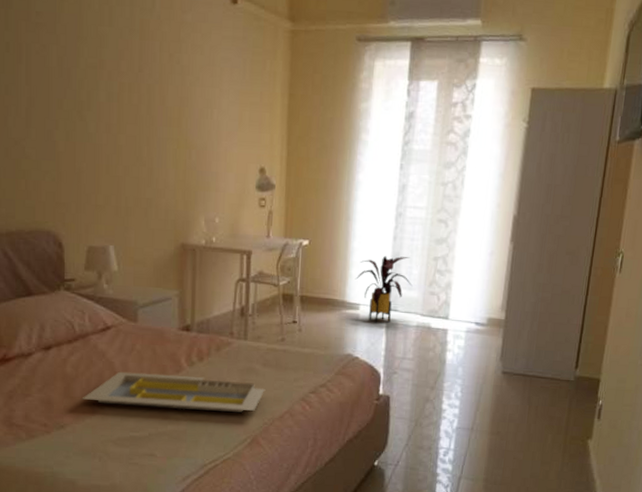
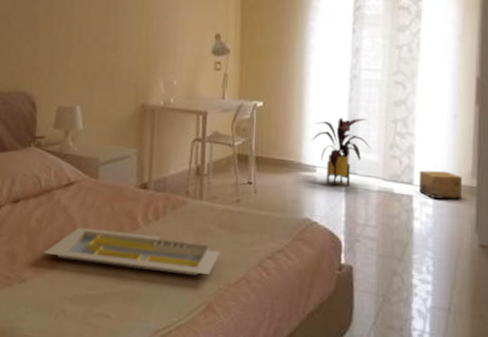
cardboard box: none [454,305,493,332] -> present [418,170,462,200]

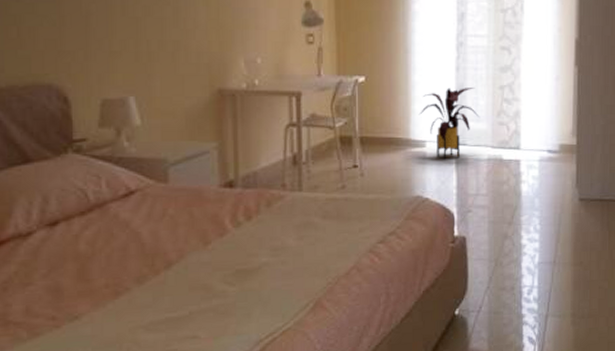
serving tray: present [43,227,221,276] -> none [101,238,327,284]
cardboard box: present [418,170,462,200] -> none [525,133,564,160]

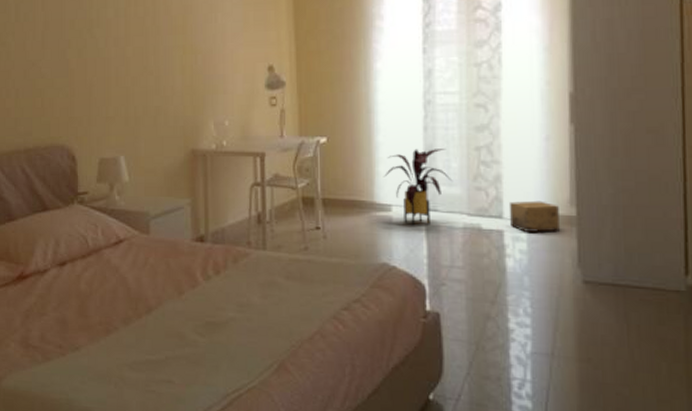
cardboard box: none [525,133,564,160] -> present [508,200,560,232]

